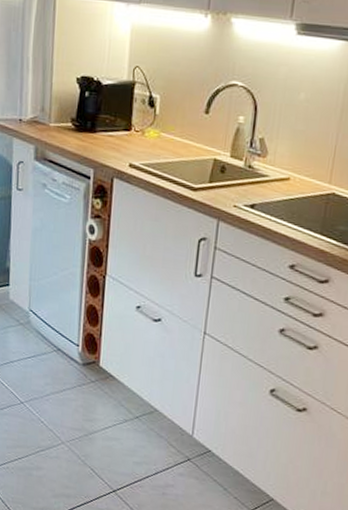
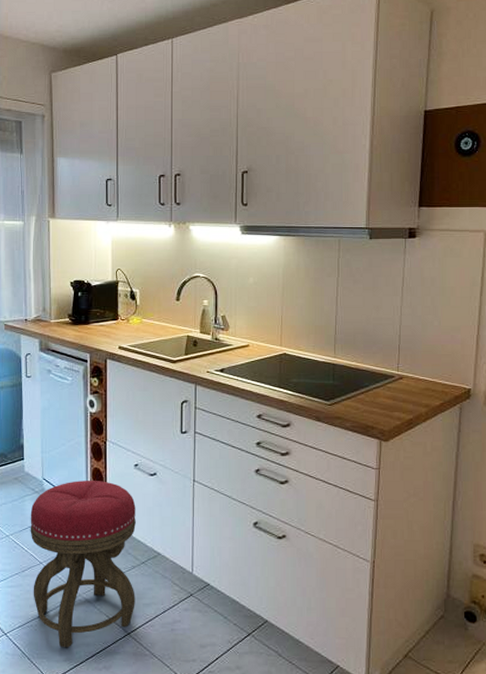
stool: none [11,316,134,497] -> present [30,481,136,648]

